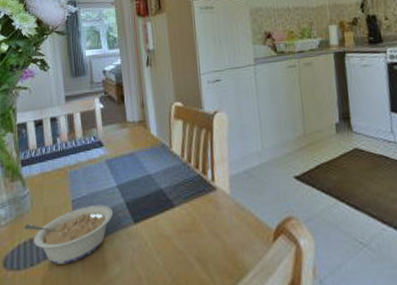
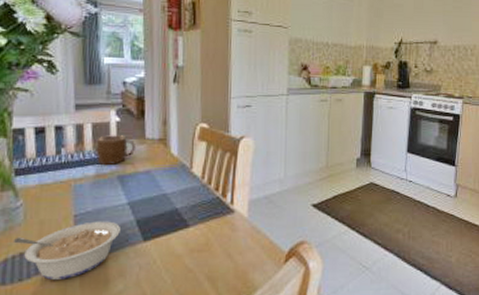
mug: none [84,120,120,150] -> present [94,134,137,164]

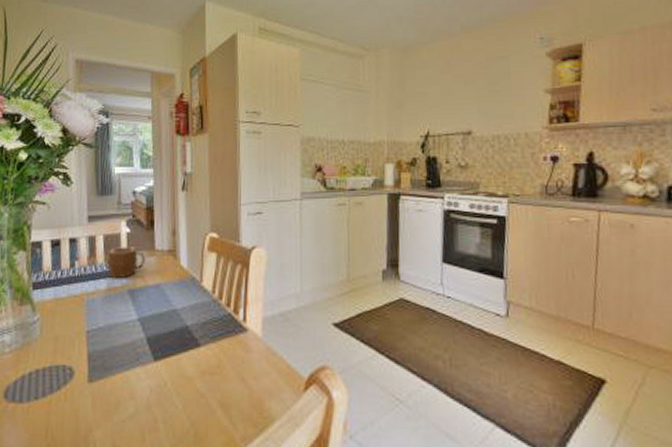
legume: present [13,221,122,280] -> none [30,338,132,400]

